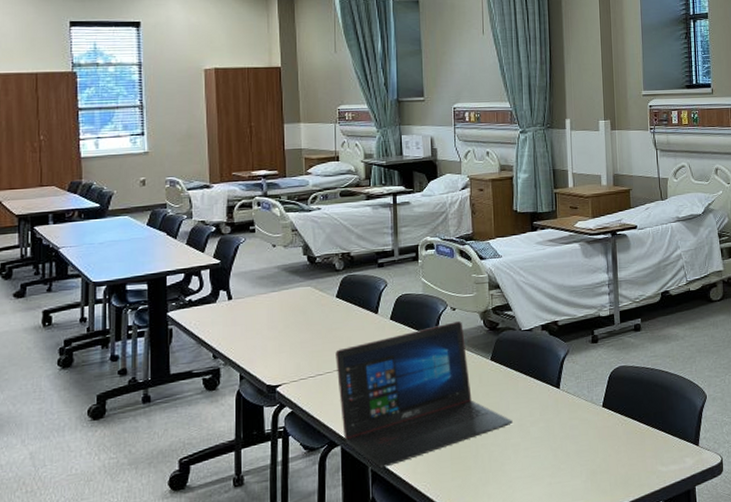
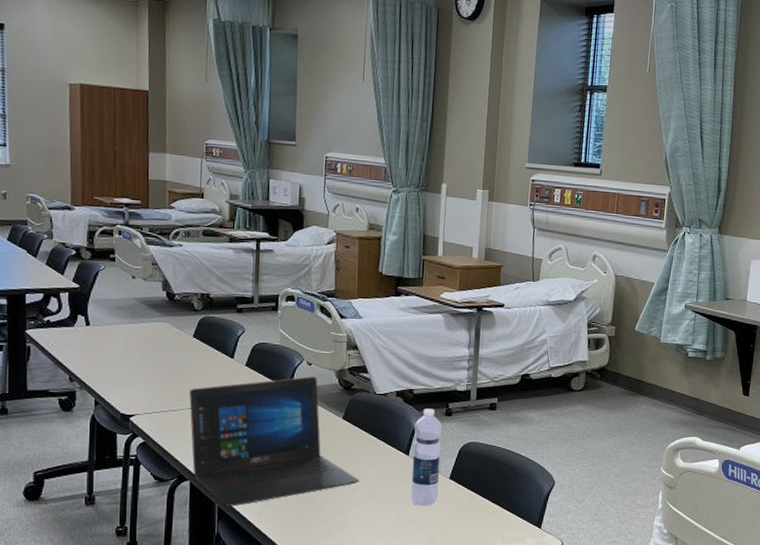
water bottle: none [562,338,593,440] -> present [410,408,442,507]

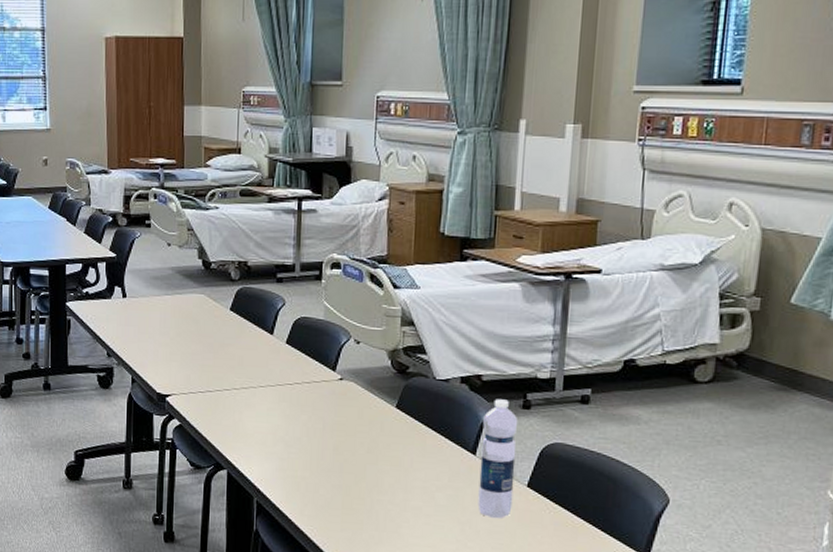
laptop: present [189,376,359,507] -> none [226,357,415,502]

